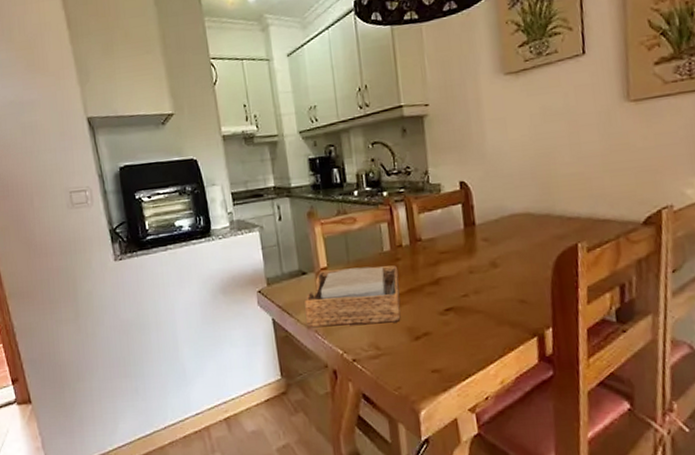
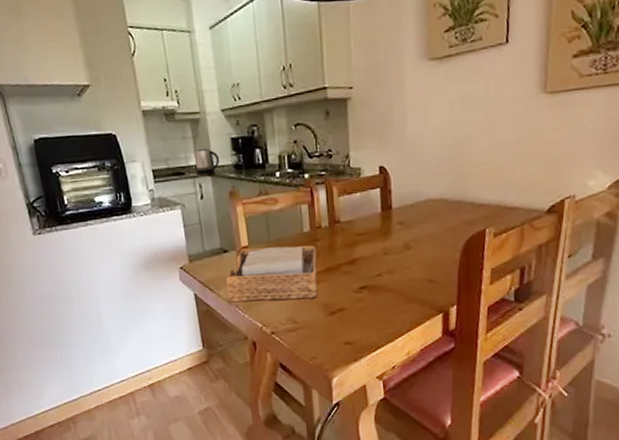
kettle: none [271,169,298,197] -> present [193,148,220,176]

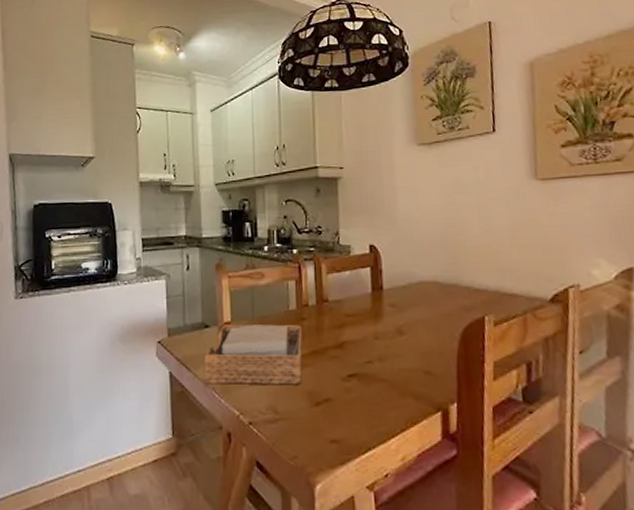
kettle: present [193,148,220,176] -> none [184,219,209,247]

